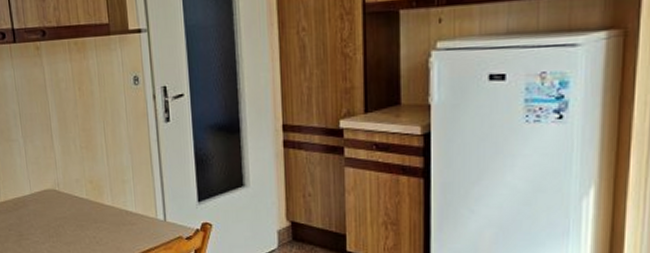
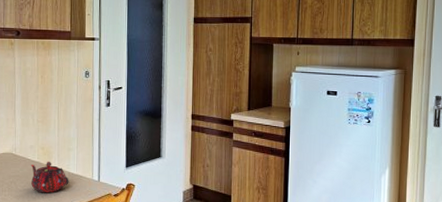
teapot: none [79,197,128,238] -> present [30,161,69,193]

